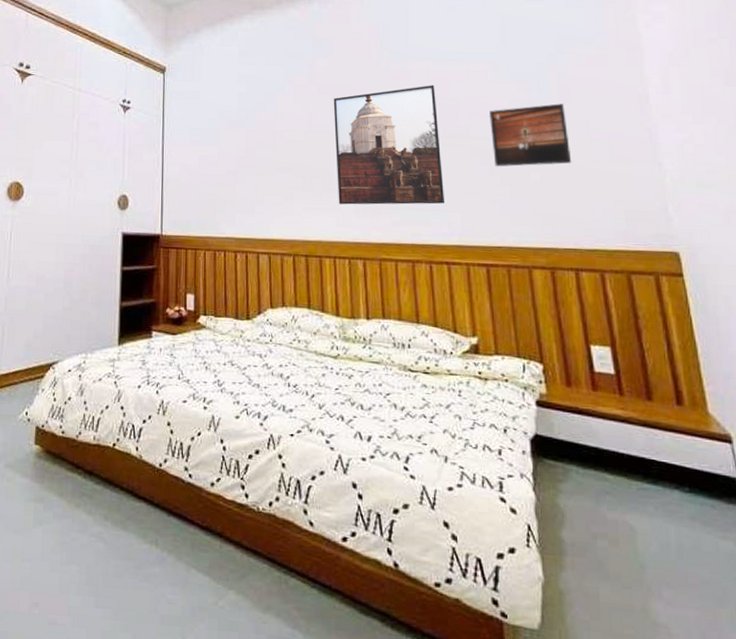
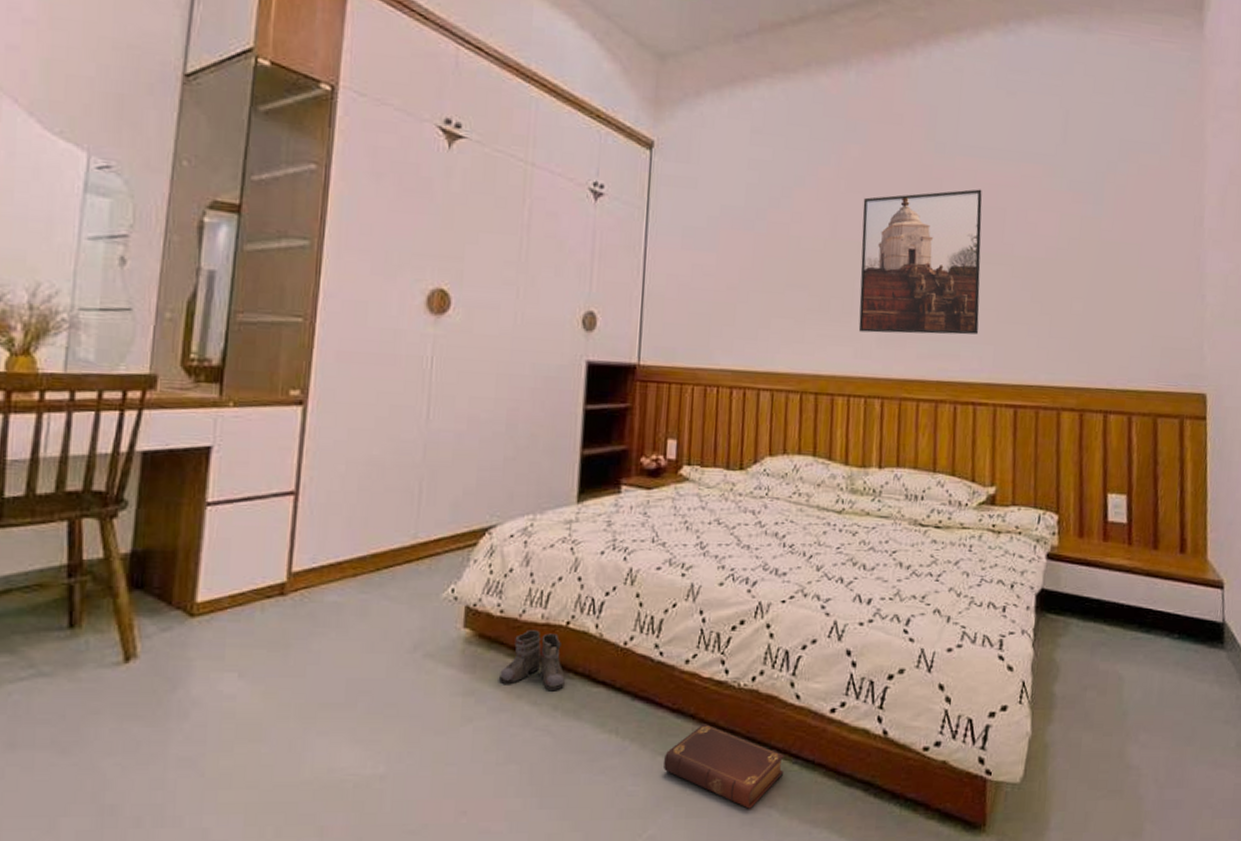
boots: none [62,449,117,503] -> present [499,630,570,691]
book: none [197,542,303,628] -> present [664,724,784,809]
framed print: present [489,103,572,167] -> none [1036,221,1118,293]

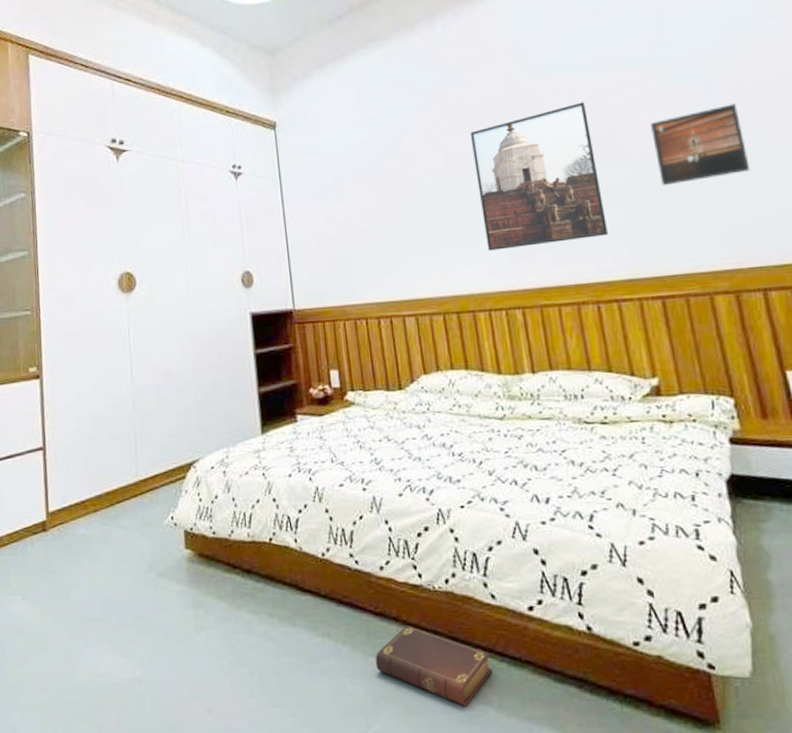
boots: present [499,630,570,691] -> none [220,547,279,601]
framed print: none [1036,221,1118,293] -> present [651,104,750,186]

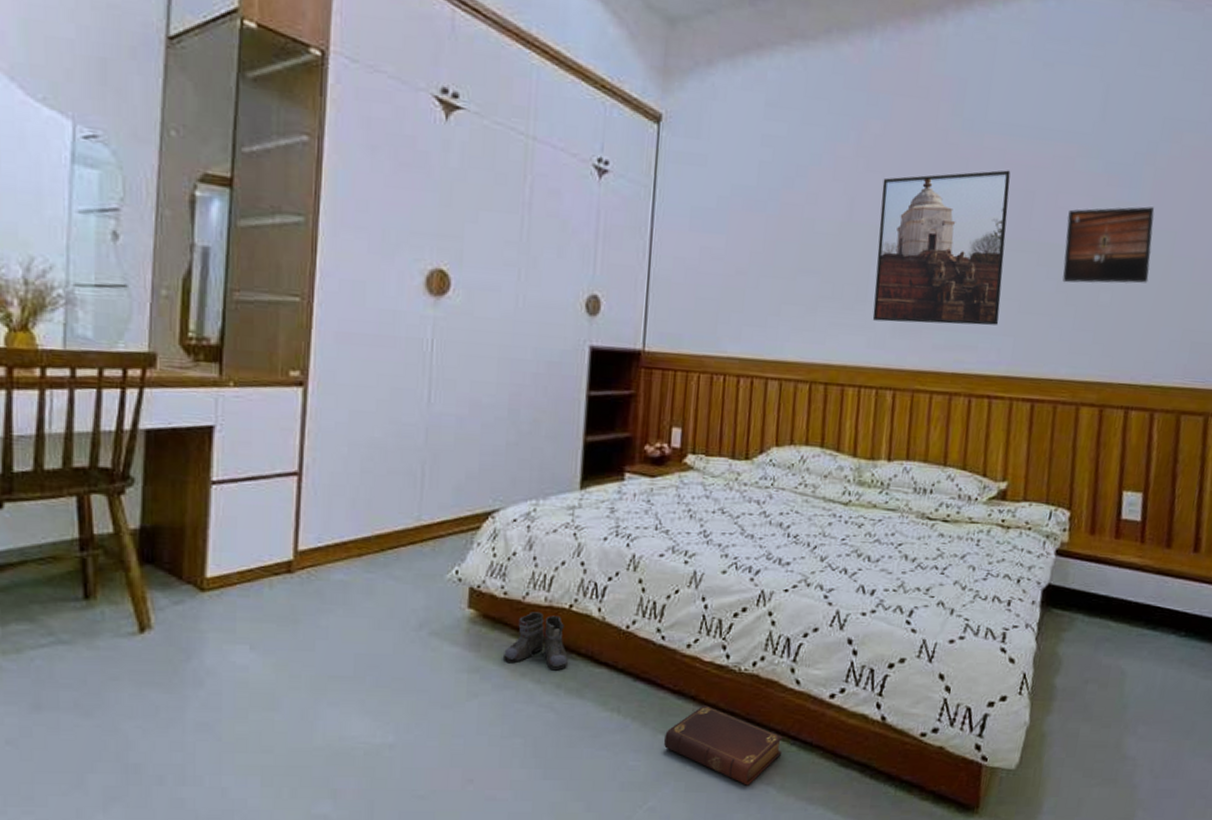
boots: none [220,547,279,601] -> present [504,612,573,671]

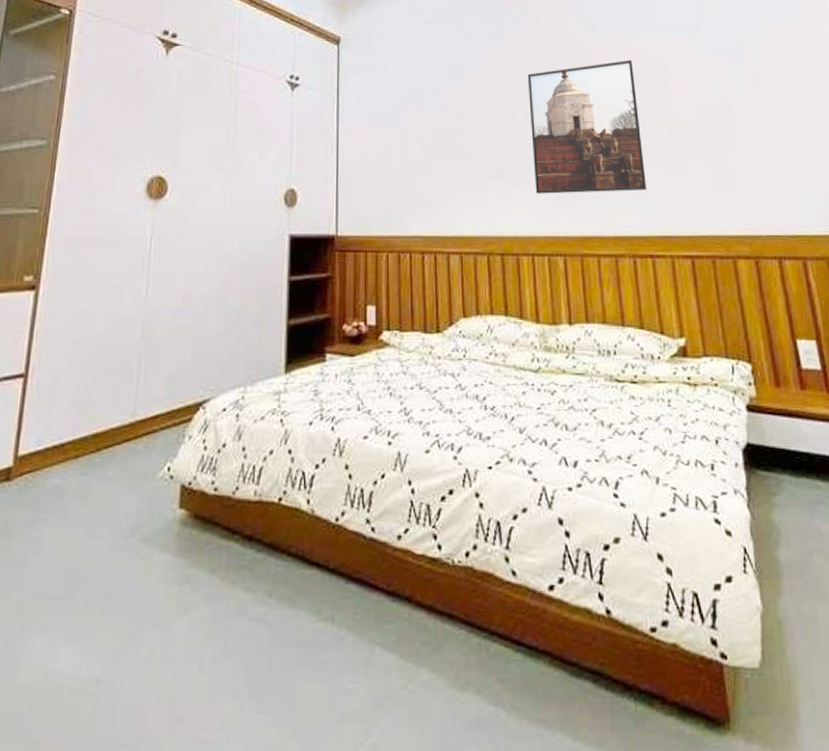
boots: present [504,612,573,671] -> none [214,508,283,576]
book: present [664,705,783,786] -> none [382,607,506,708]
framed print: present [1062,206,1155,284] -> none [688,80,770,149]

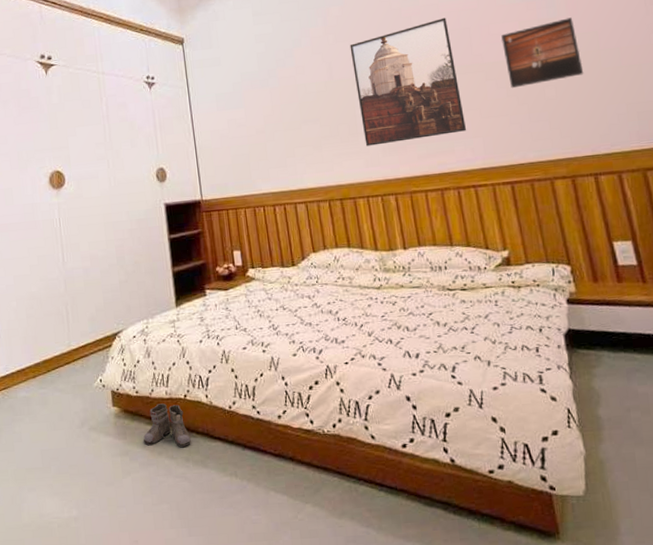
boots: none [214,508,283,576] -> present [143,403,193,448]
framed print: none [688,80,770,149] -> present [501,17,584,89]

